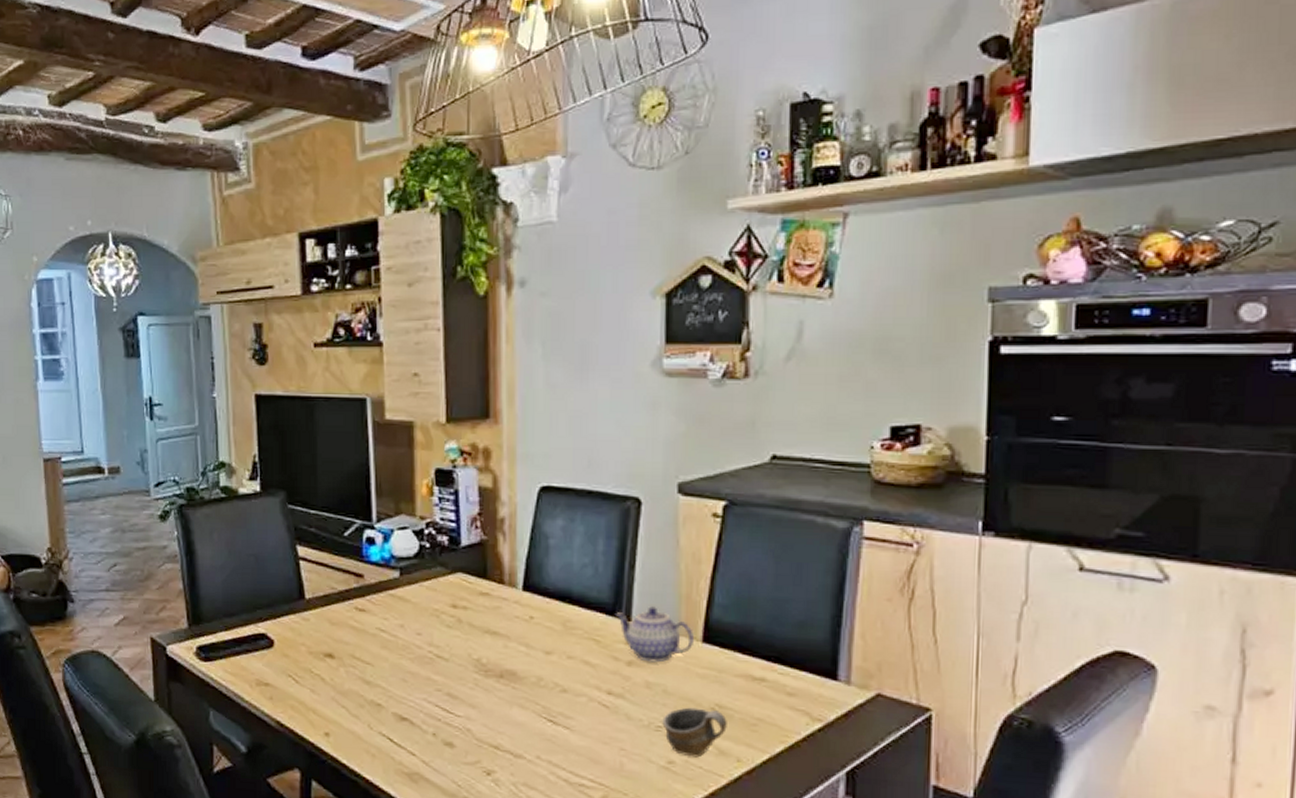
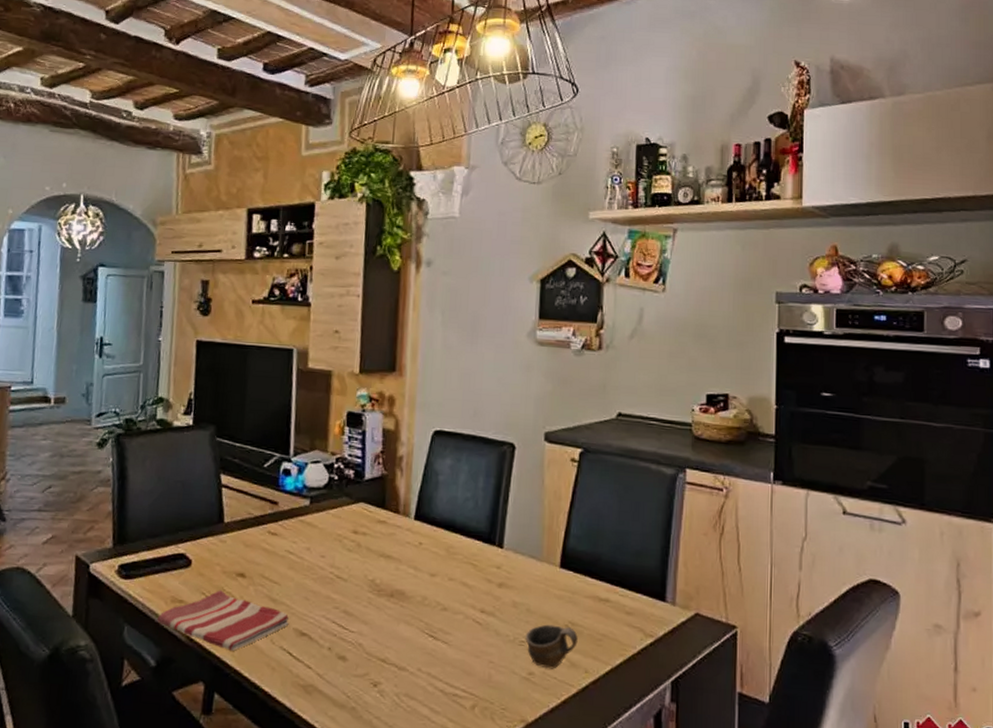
dish towel: none [243,672,387,736] -> present [157,590,290,651]
teapot: present [615,606,694,663] -> none [490,536,553,585]

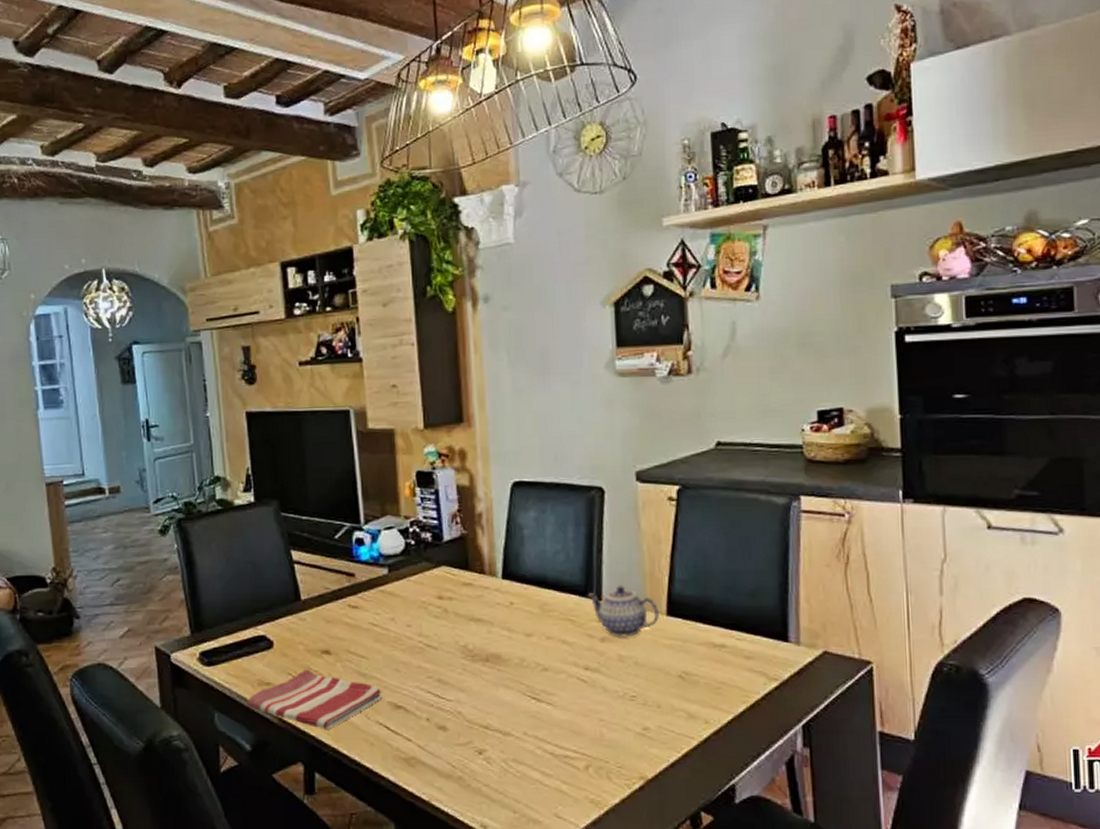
teapot: none [490,536,553,585] -> present [587,586,659,637]
cup: present [525,624,578,669] -> none [636,676,694,723]

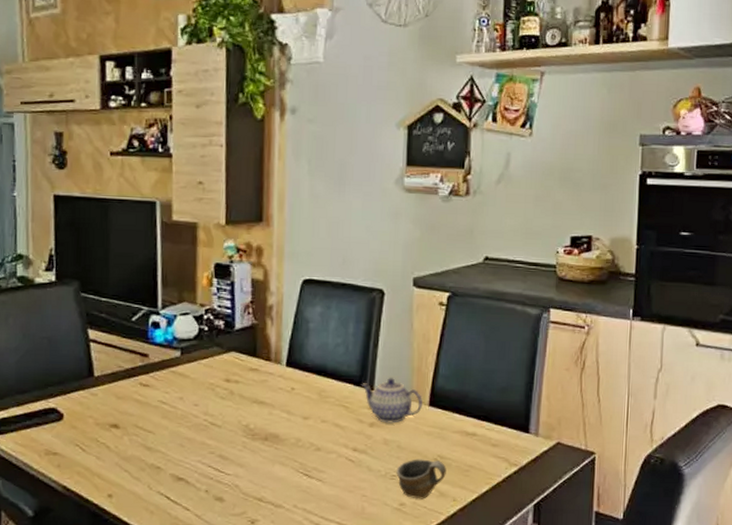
dish towel: present [246,669,383,729] -> none [32,441,166,498]
cup: none [636,676,694,723] -> present [396,459,446,499]

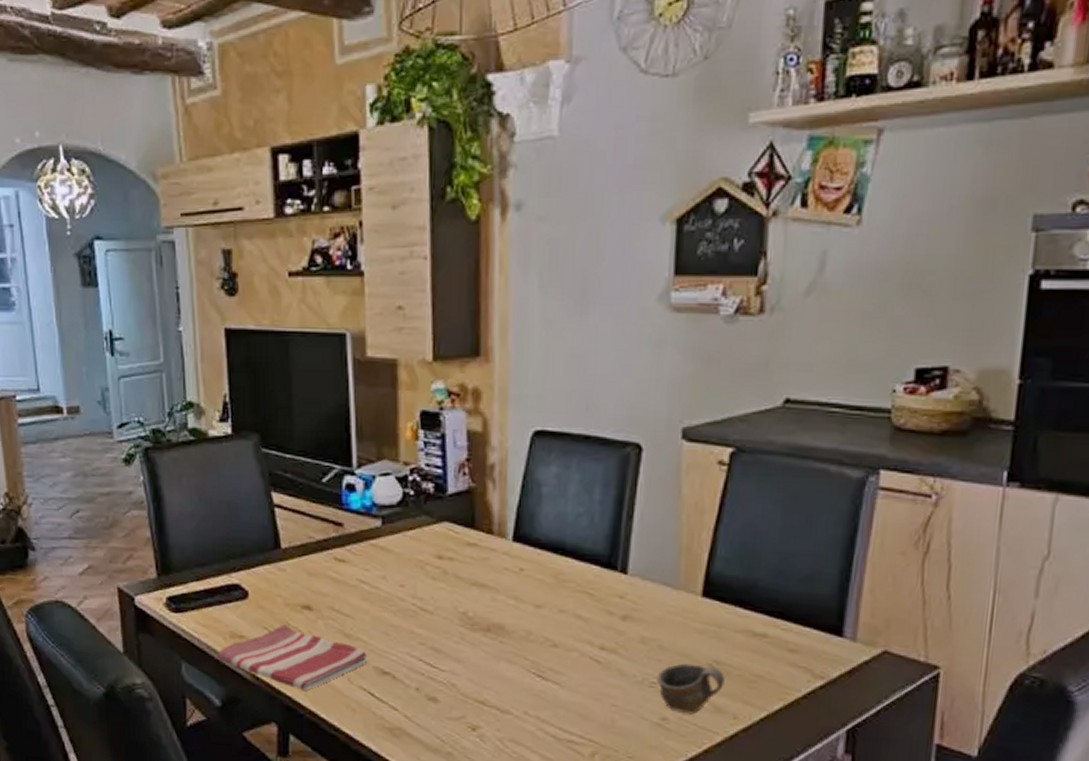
dish towel: none [32,441,166,498] -> present [217,624,368,690]
teapot: present [361,378,422,424] -> none [610,559,693,617]

